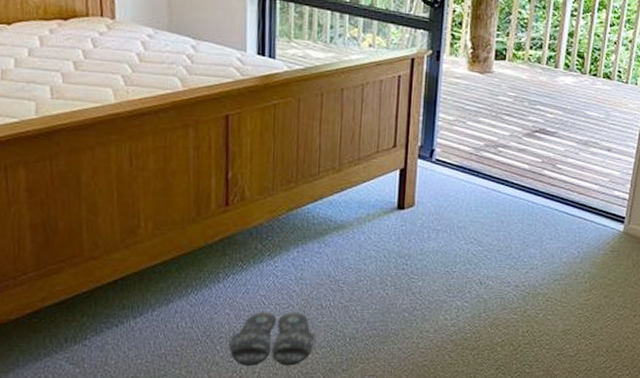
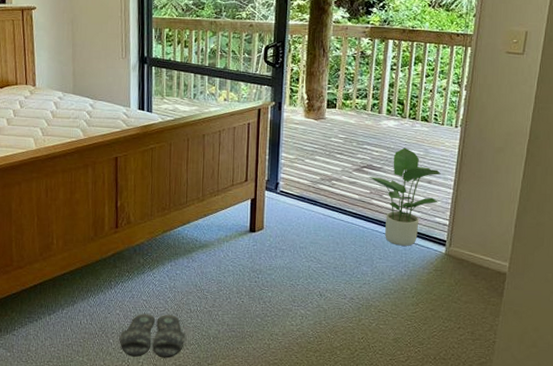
potted plant: none [541,109,622,224] -> present [369,147,441,246]

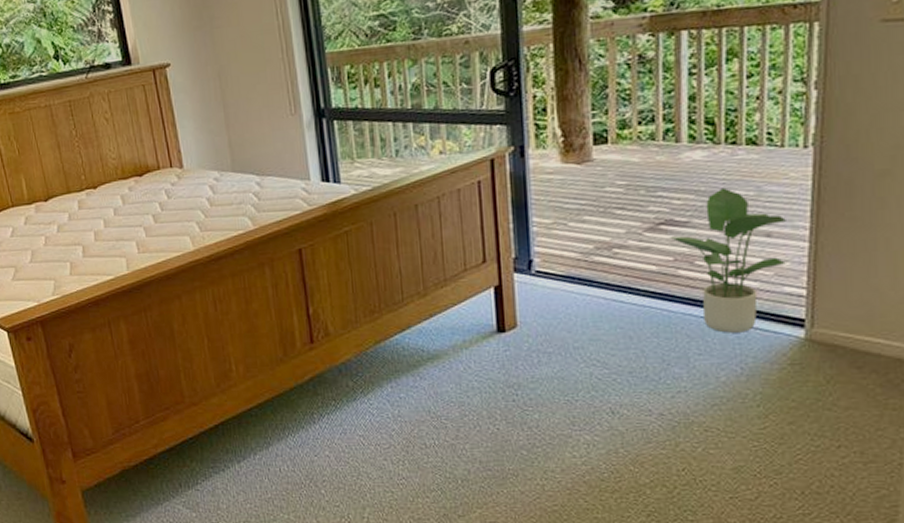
slippers: present [120,313,186,357] -> none [334,453,423,511]

